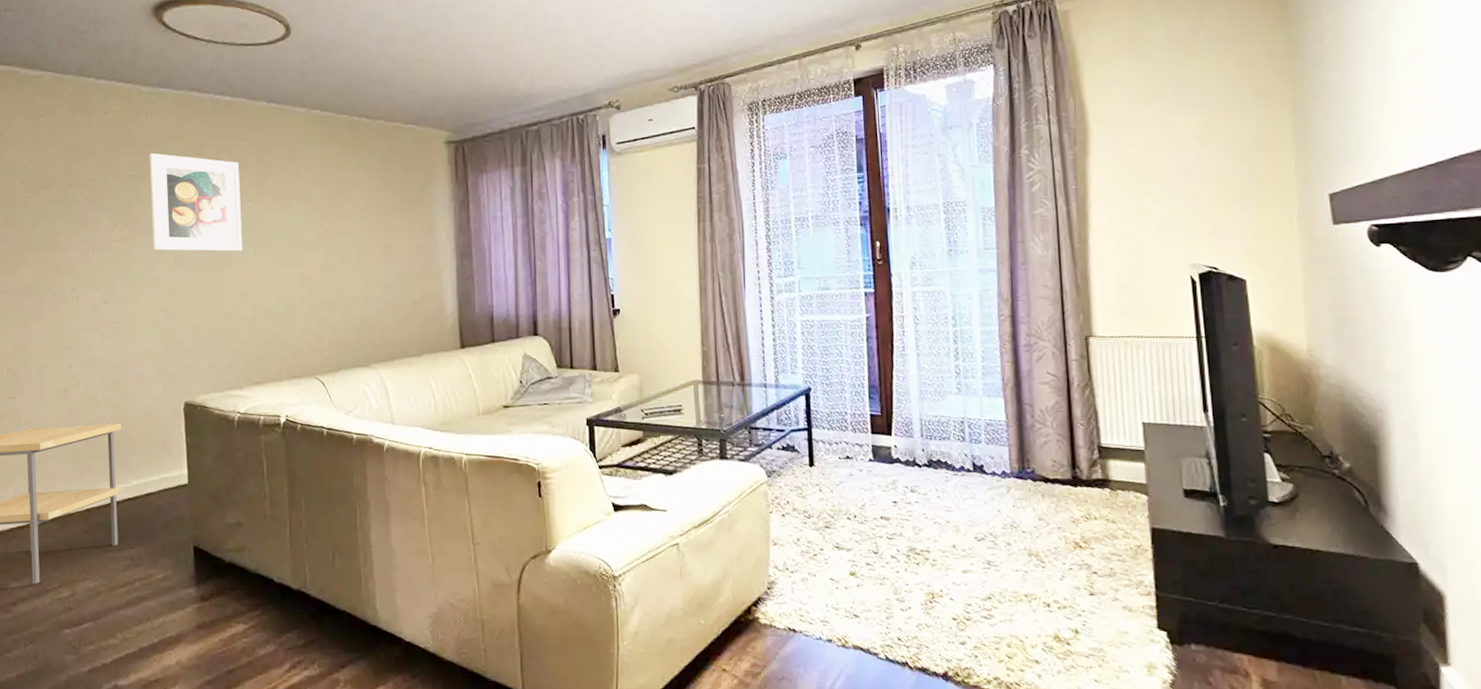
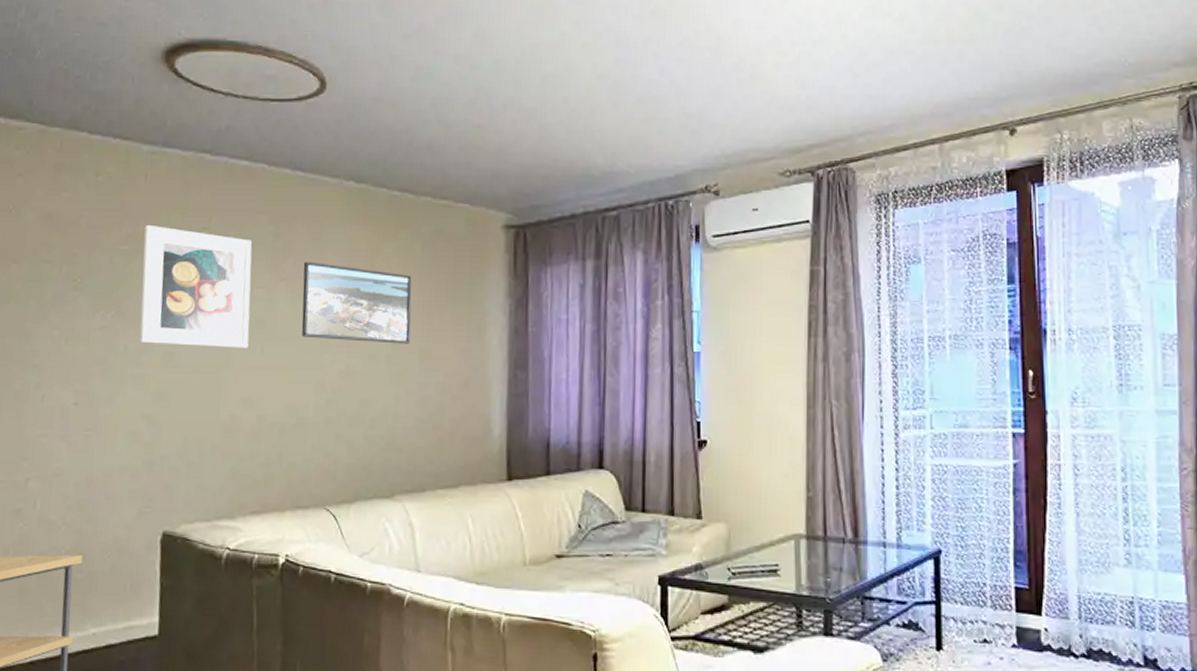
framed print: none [283,177,375,242] -> present [301,261,412,344]

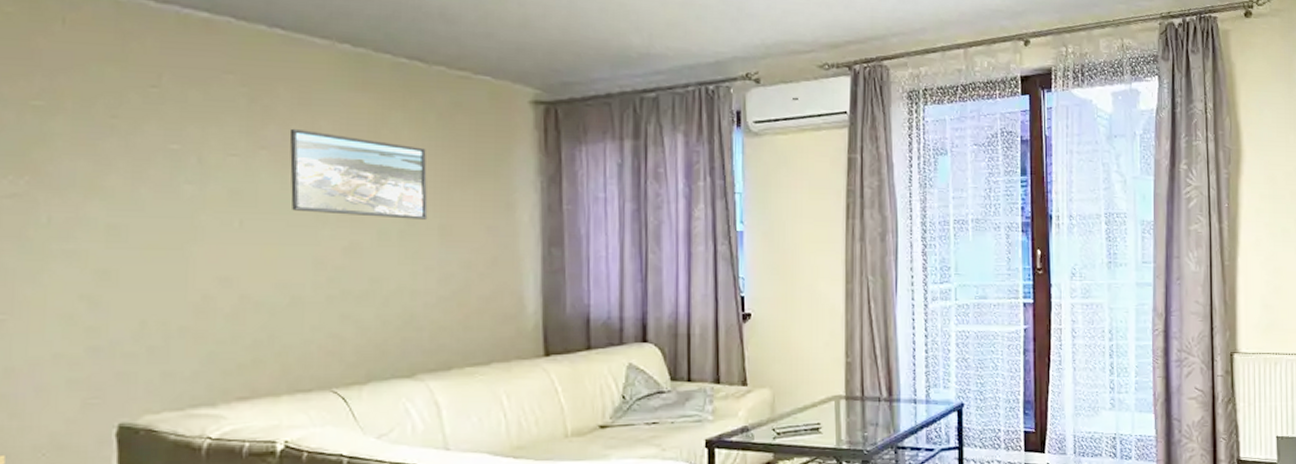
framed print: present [139,224,252,349] -> none [66,77,223,223]

